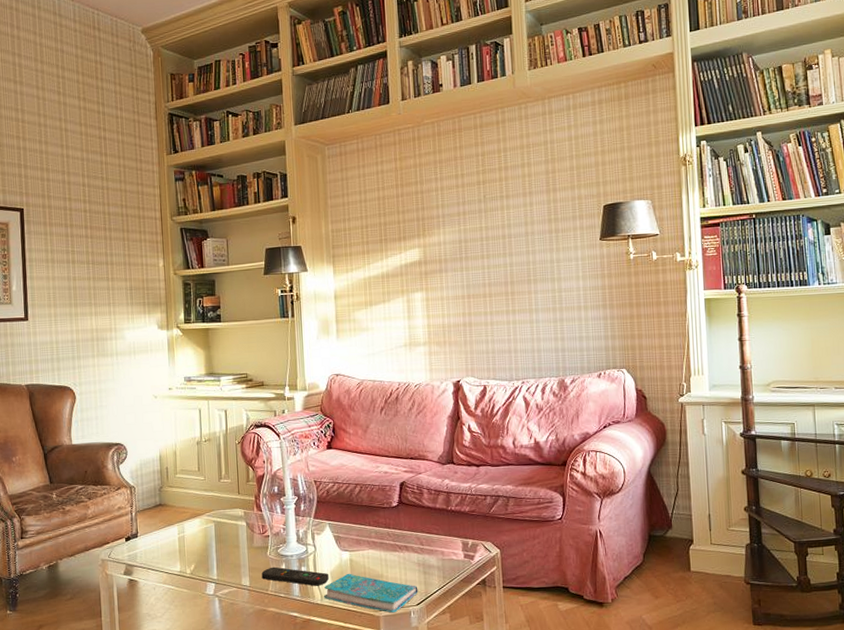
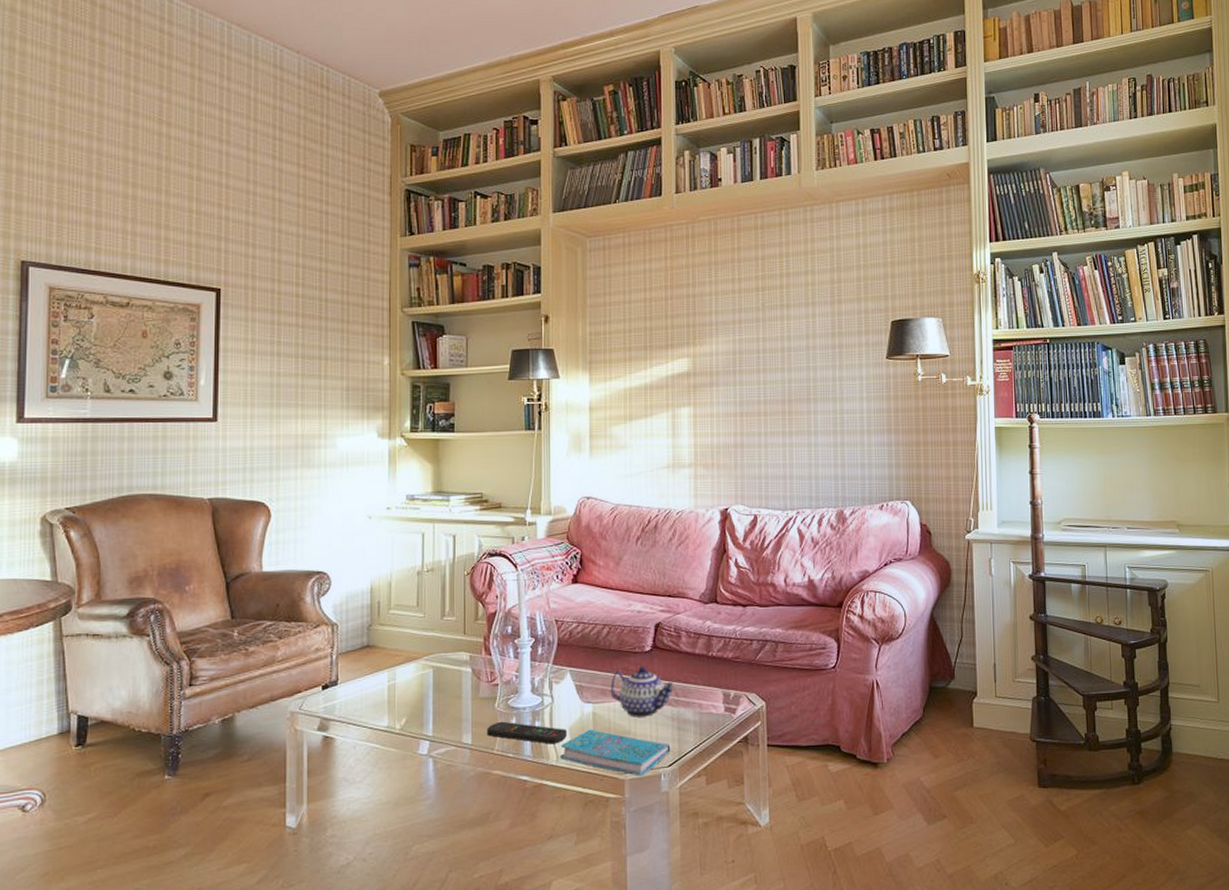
teapot: none [364,519,420,563] -> present [610,666,675,717]

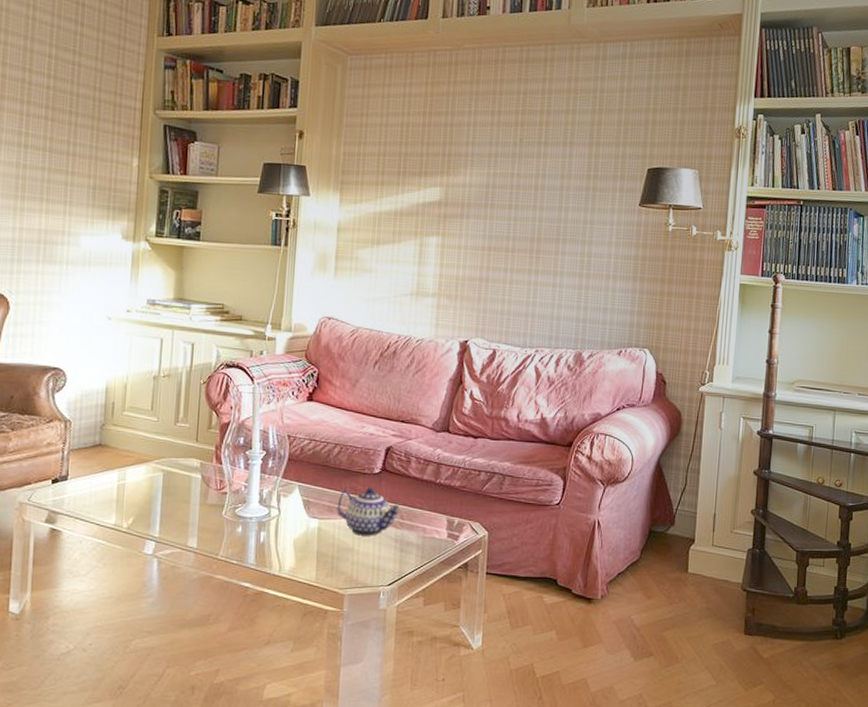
remote control: present [487,721,567,744] -> none [212,528,291,555]
cover: present [560,729,671,776] -> none [283,543,392,592]

